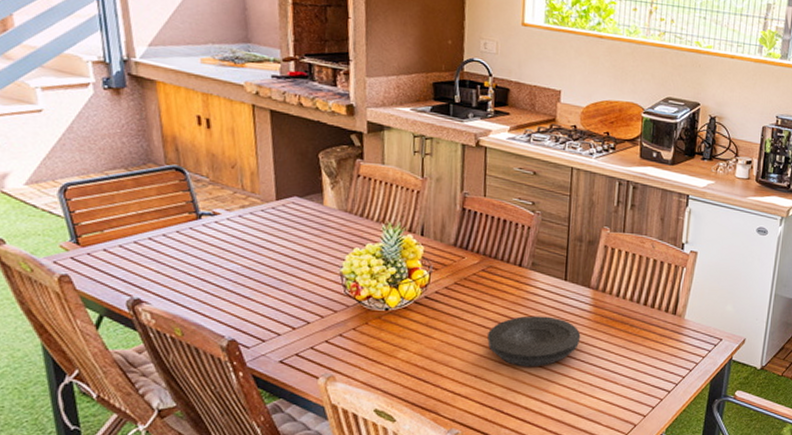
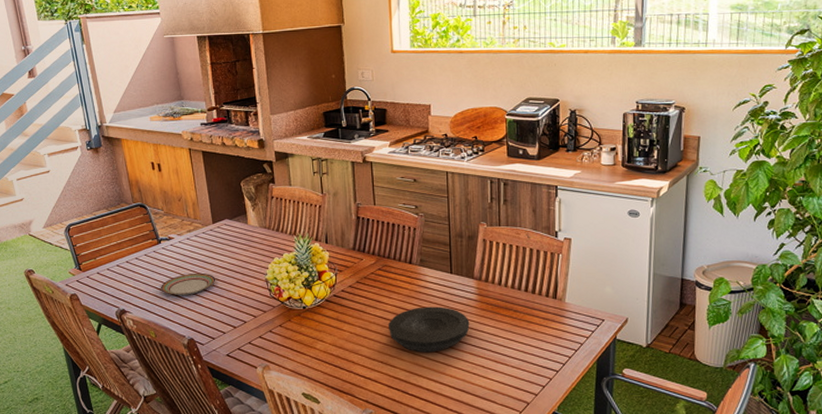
plate: none [194,258,274,286] -> present [160,272,216,295]

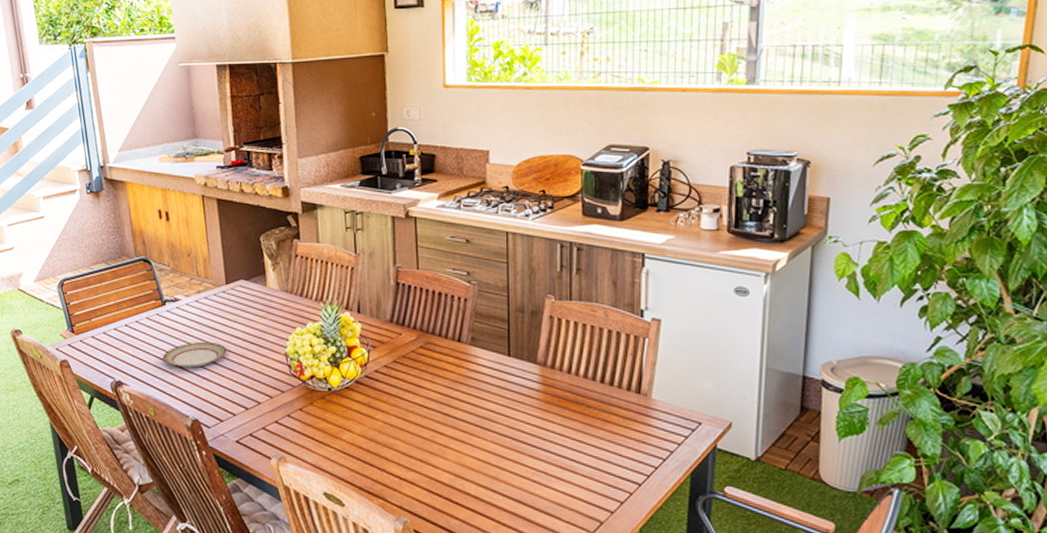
plate: present [387,306,470,353] -> none [429,395,531,452]

